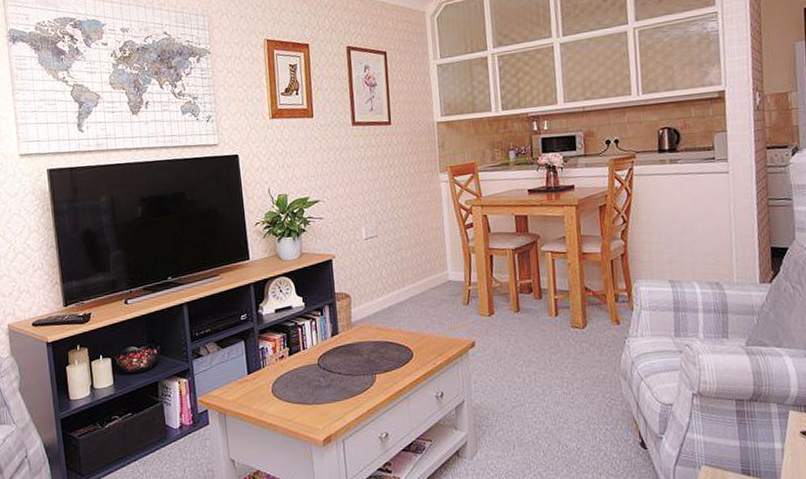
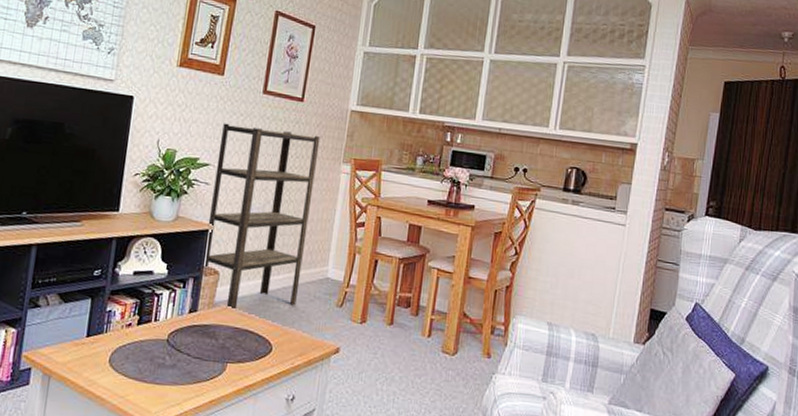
shelving unit: none [323,153,426,327] -> present [205,123,320,311]

